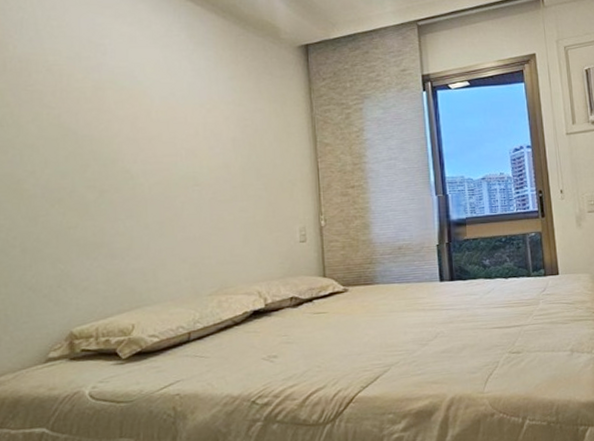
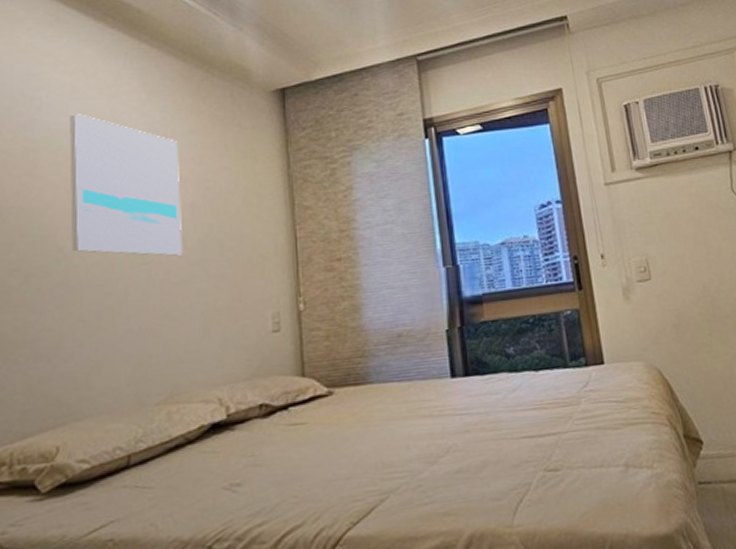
wall art: none [130,60,226,180] -> present [69,114,182,256]

